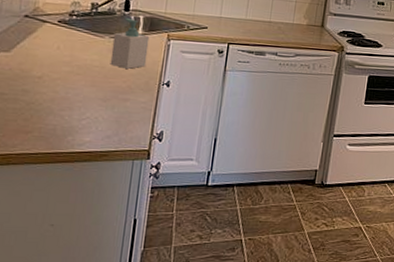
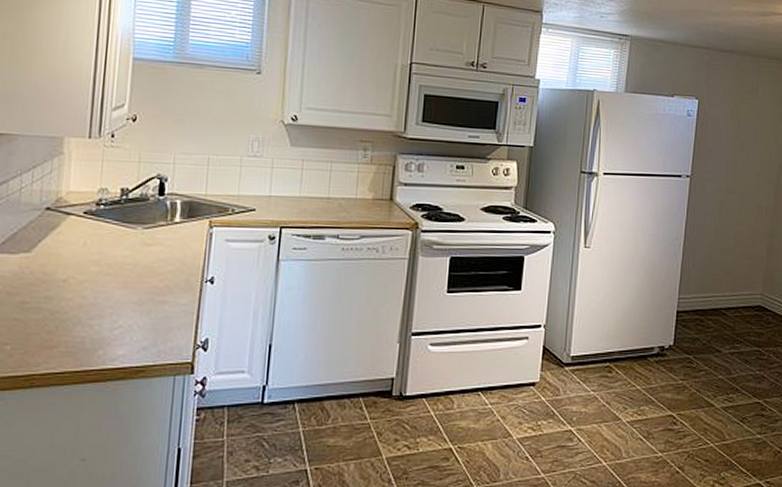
soap bottle: present [110,18,150,69] -> none [144,204,189,265]

